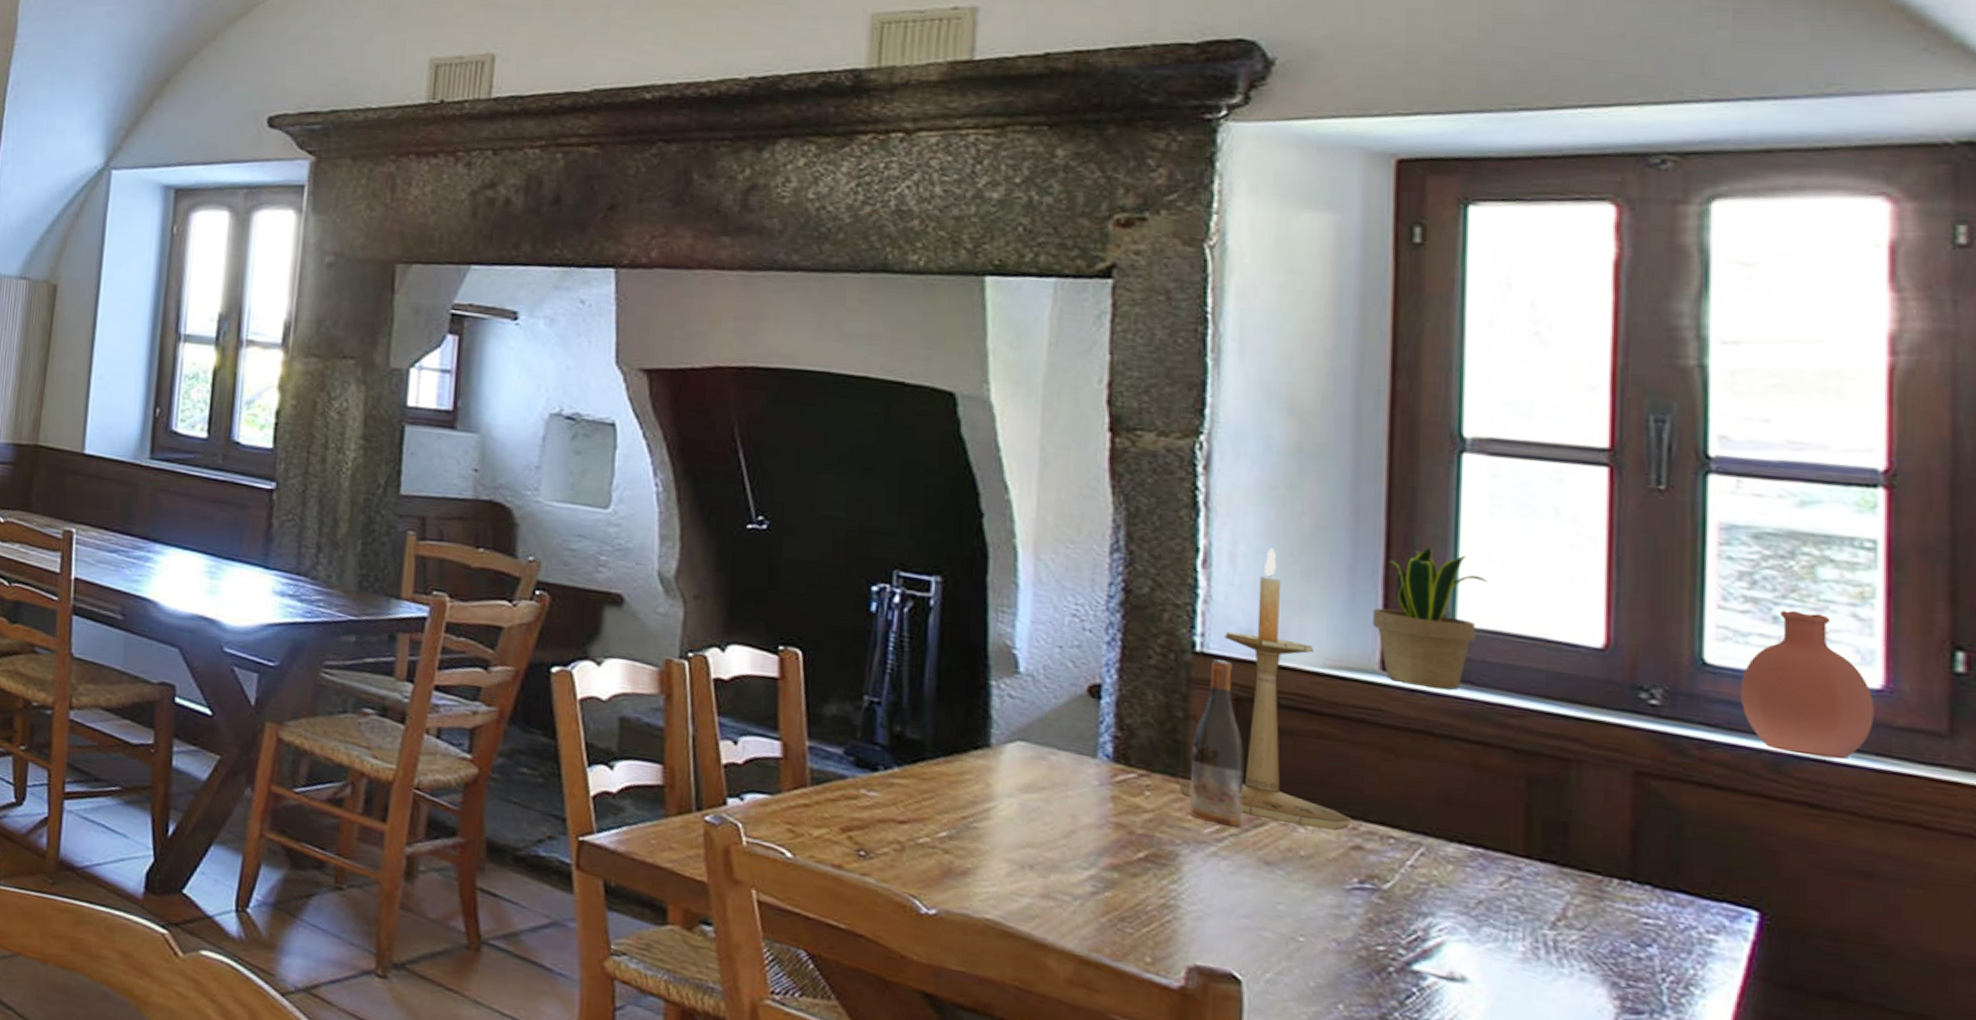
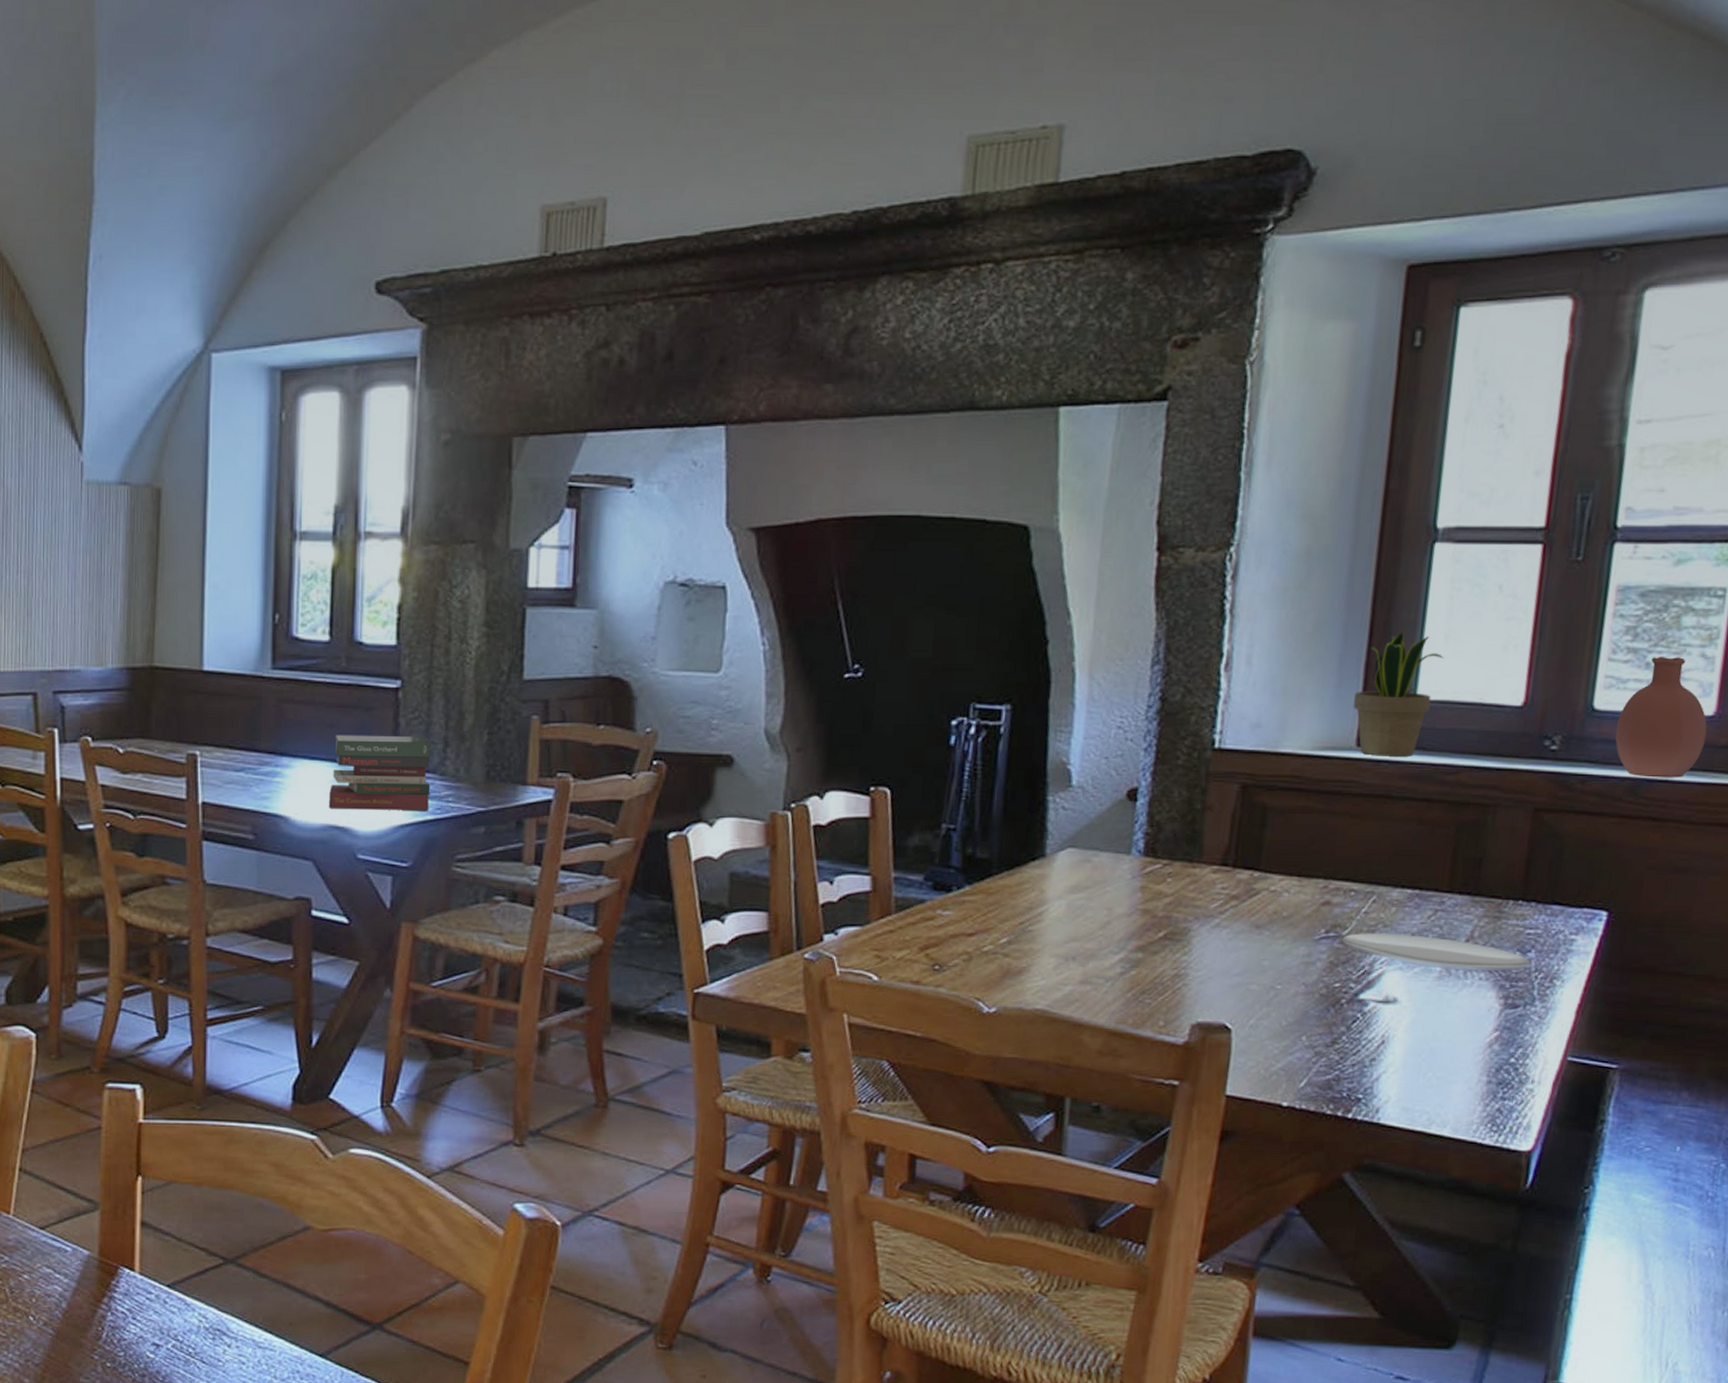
books: none [198,528,305,613] -> present [329,734,432,810]
candlestick: present [1179,548,1352,831] -> none [1194,646,1324,891]
wine bottle: present [1190,659,1245,827] -> none [1201,753,1247,899]
plate: none [1382,889,1654,967] -> present [1342,933,1531,971]

